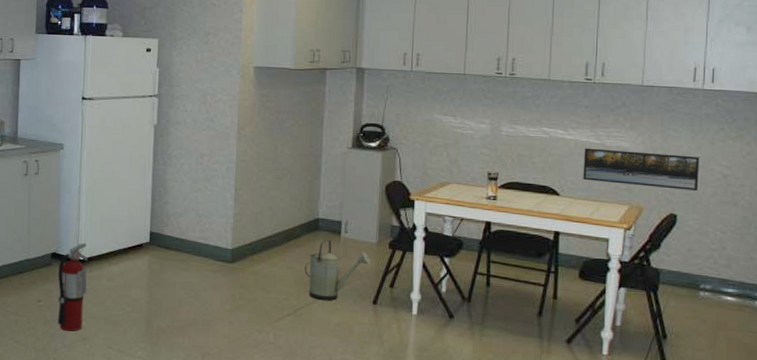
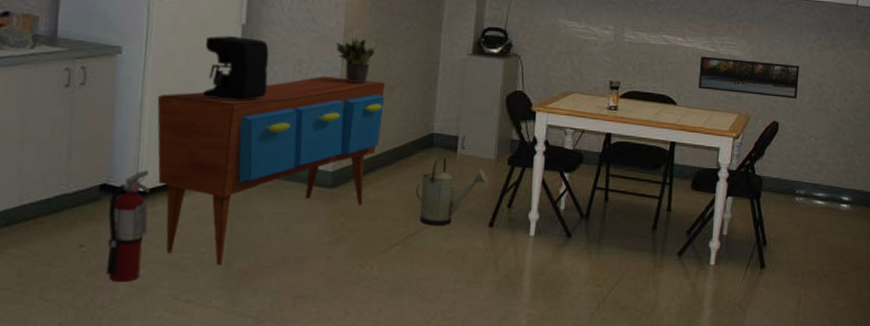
sideboard: none [91,167,275,324] -> present [157,76,386,266]
coffee maker: none [125,134,176,188] -> present [202,36,269,101]
potted plant: none [230,133,266,174] -> present [335,36,377,84]

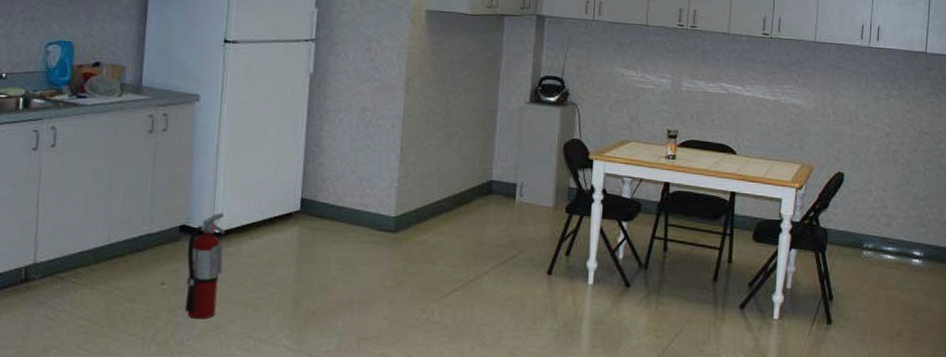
sideboard: present [157,76,386,266] -> none [231,123,446,307]
coffee maker: present [202,36,269,101] -> none [273,84,335,147]
potted plant: present [335,36,377,84] -> none [397,85,437,131]
watering can: present [415,157,488,225] -> none [475,204,546,272]
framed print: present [698,56,800,100] -> none [759,105,865,150]

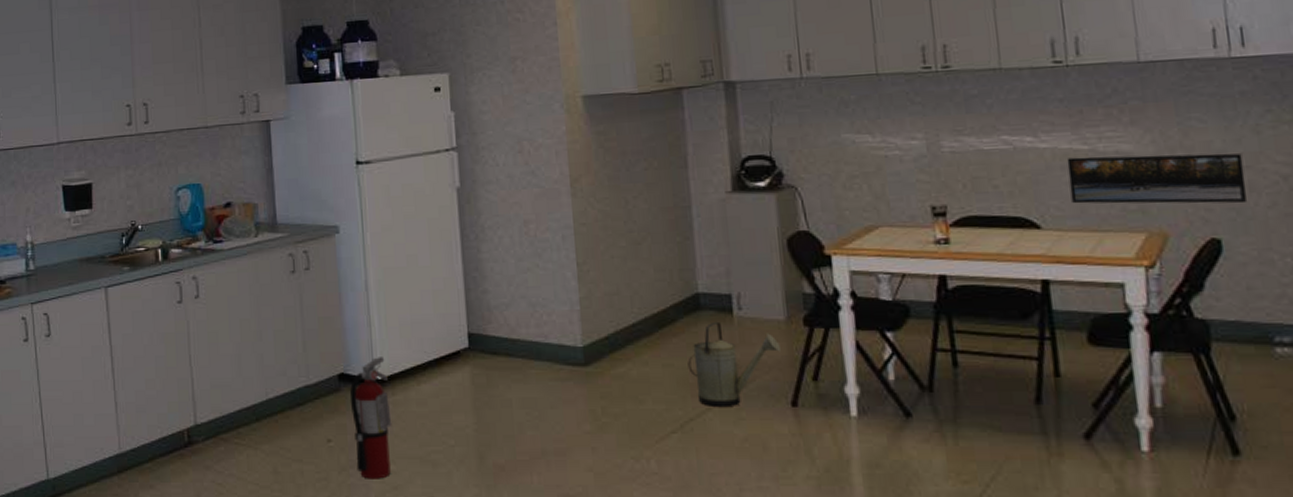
watering can: none [475,204,546,272] -> present [687,321,780,406]
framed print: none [759,105,865,150] -> present [1067,153,1248,204]

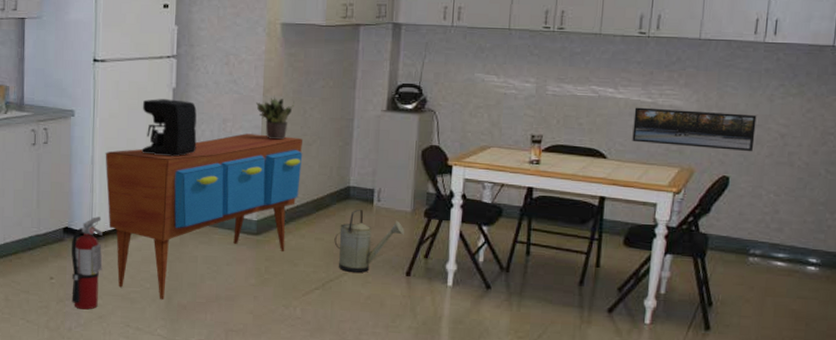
sideboard: none [381,235,633,461] -> present [105,133,304,301]
coffee maker: none [421,201,495,274] -> present [141,99,197,157]
potted plant: none [562,186,612,241] -> present [255,96,294,140]

